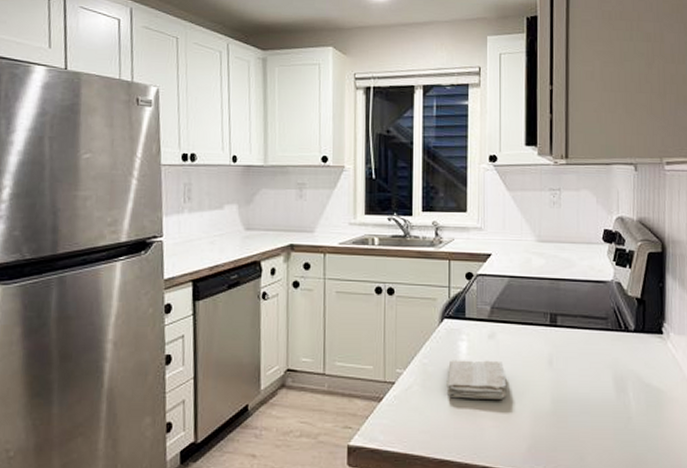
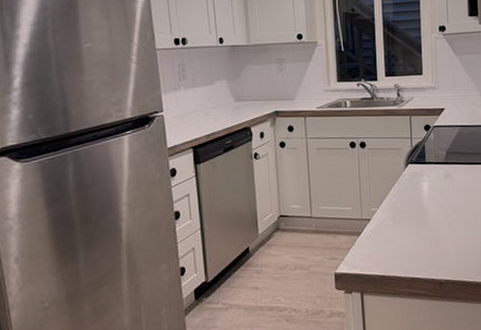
washcloth: present [446,360,507,399] -> none [413,195,462,228]

